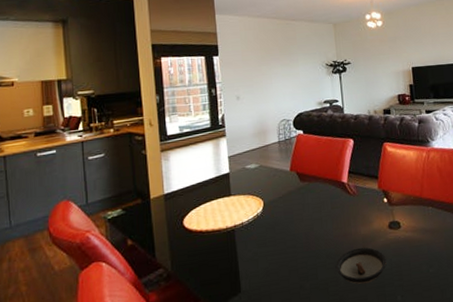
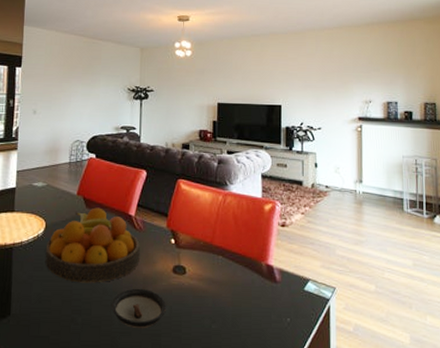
fruit bowl: none [266,179,357,252] -> present [45,207,140,283]

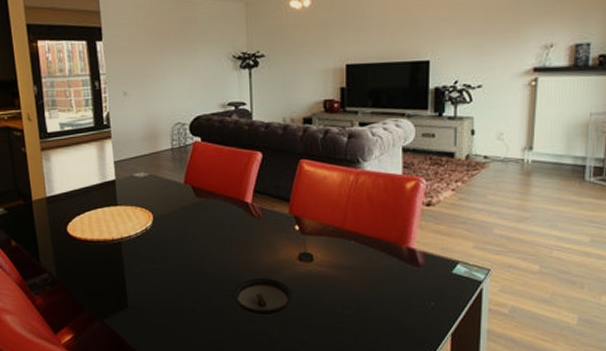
fruit bowl: present [45,207,140,283] -> none [156,196,260,274]

